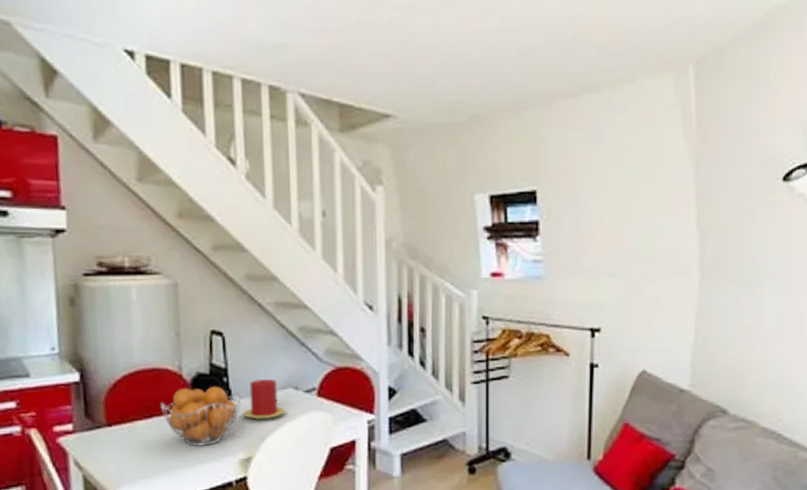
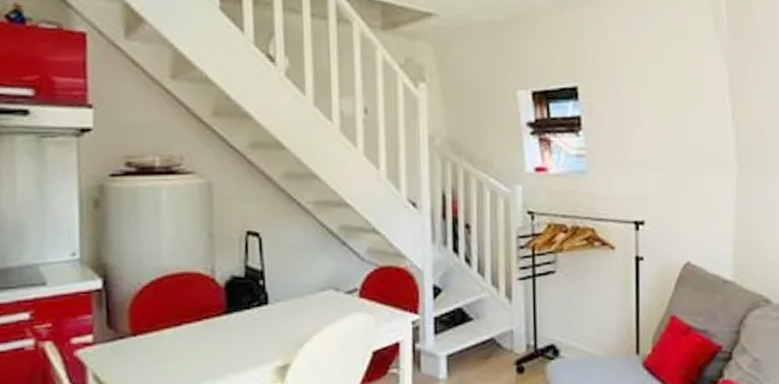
fruit basket: present [160,386,242,446] -> none [190,289,279,354]
candle: present [243,379,286,419] -> none [280,281,326,324]

